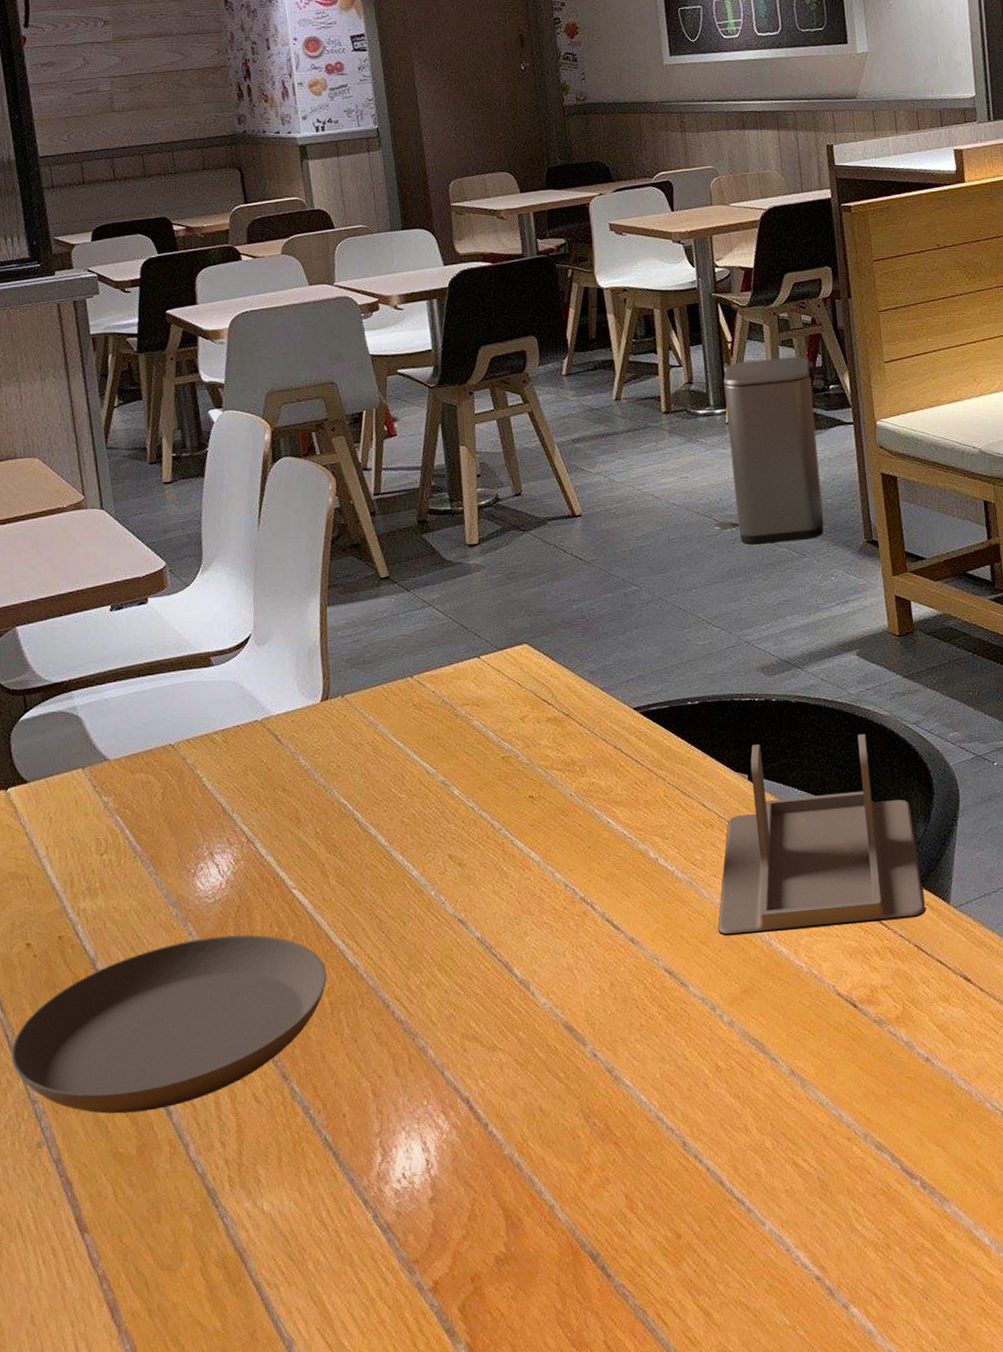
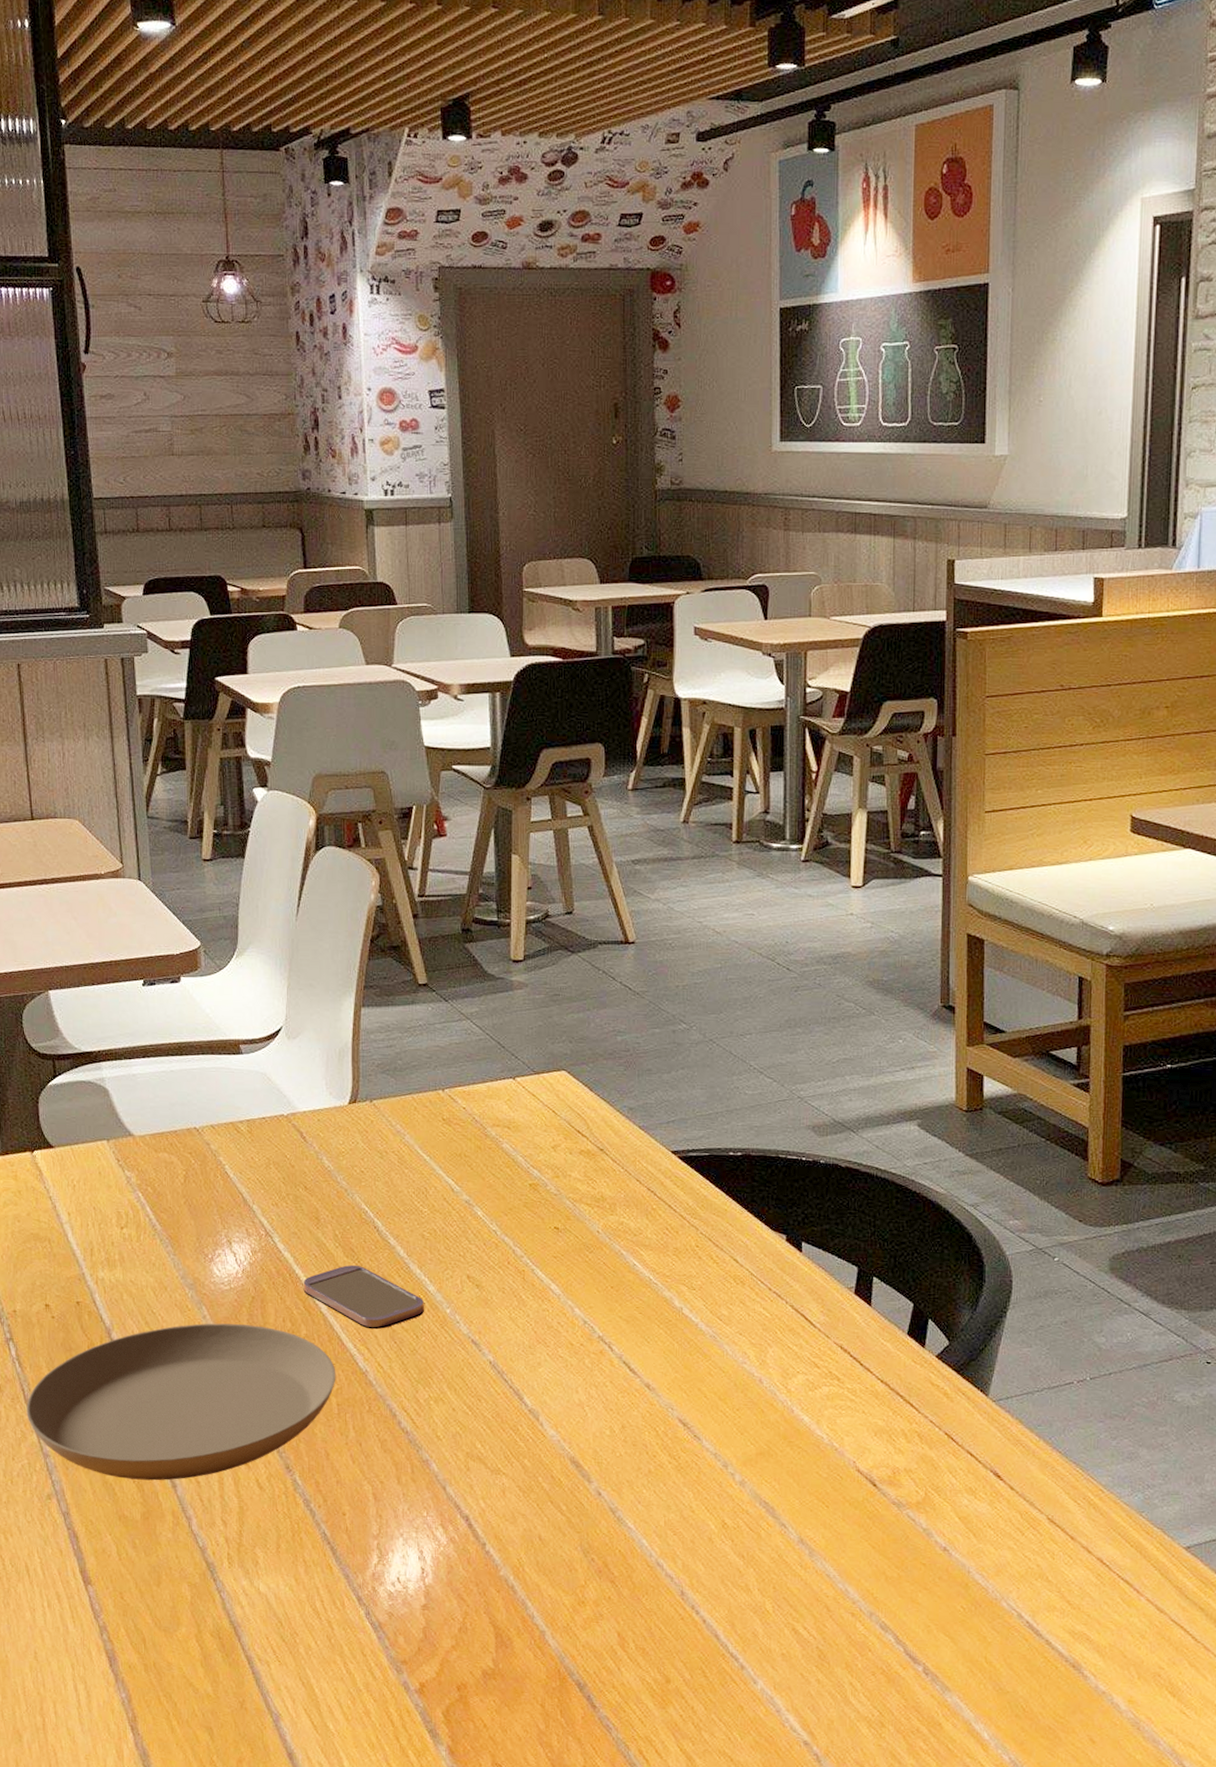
mobile phone: none [287,860,409,923] -> present [303,1265,424,1330]
pedal bin: present [714,356,824,545] -> none [777,795,905,996]
napkin holder: present [718,733,925,937] -> none [739,1206,961,1406]

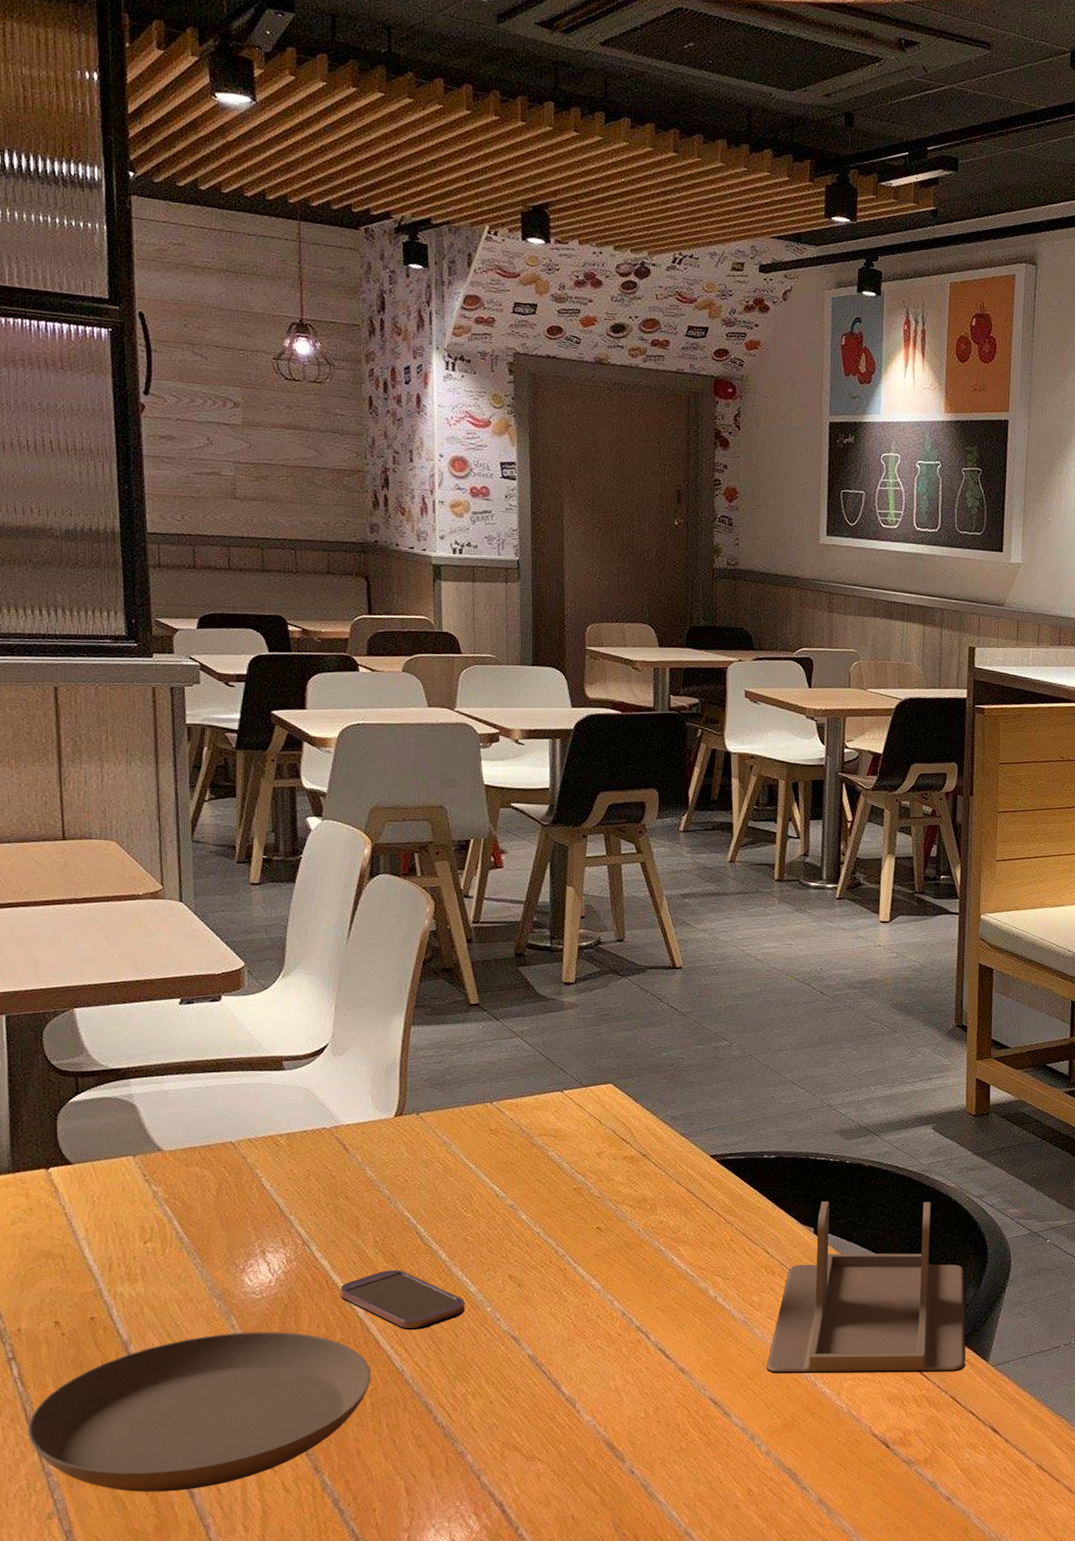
napkin holder: none [739,1206,961,1406] -> present [767,1201,966,1374]

